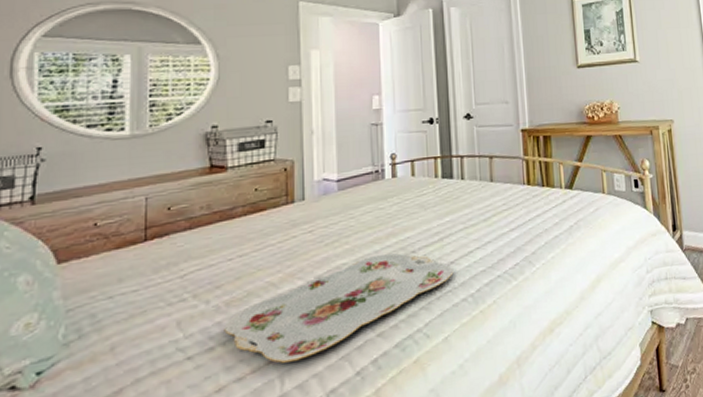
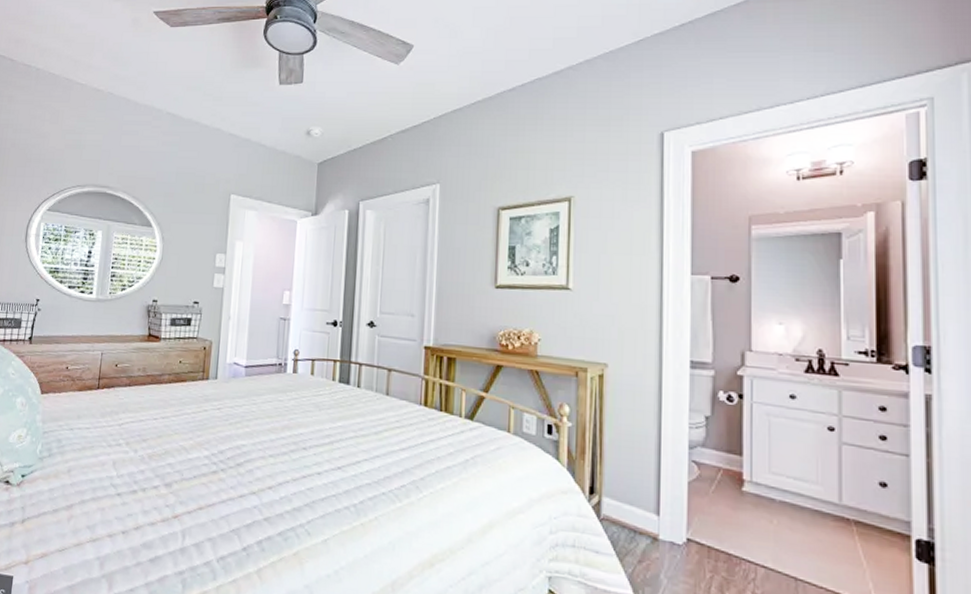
serving tray: present [224,253,454,363] -> none [145,443,340,522]

